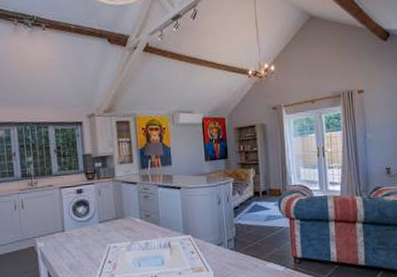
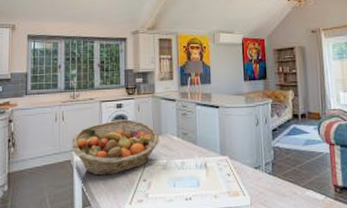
fruit basket: none [33,204,123,260] -> present [71,119,159,176]

